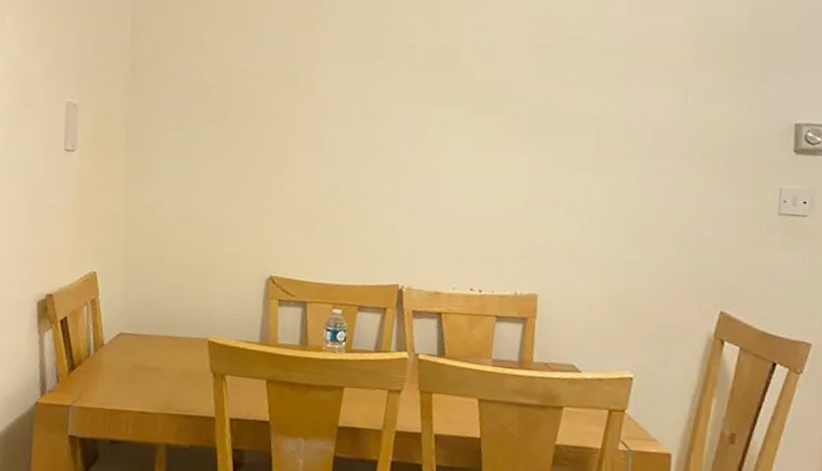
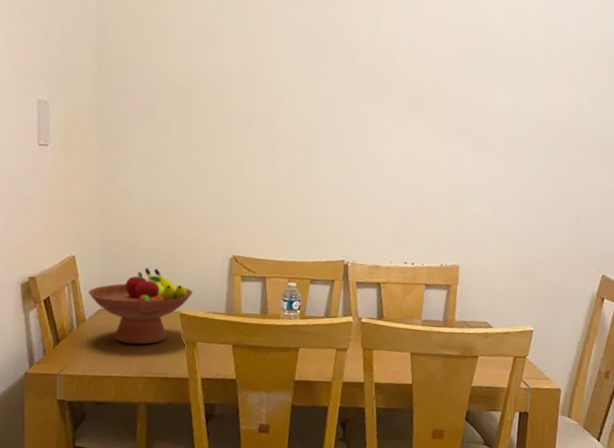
fruit bowl: none [108,287,224,376] -> present [88,268,194,345]

